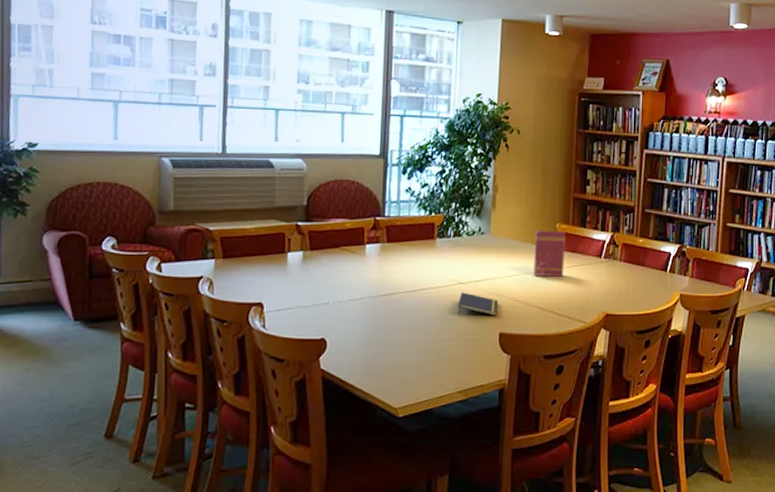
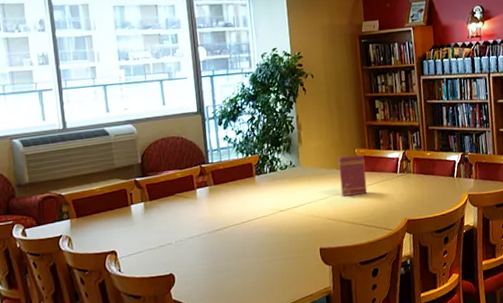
notepad: present [458,292,499,316] -> none [281,218,316,238]

